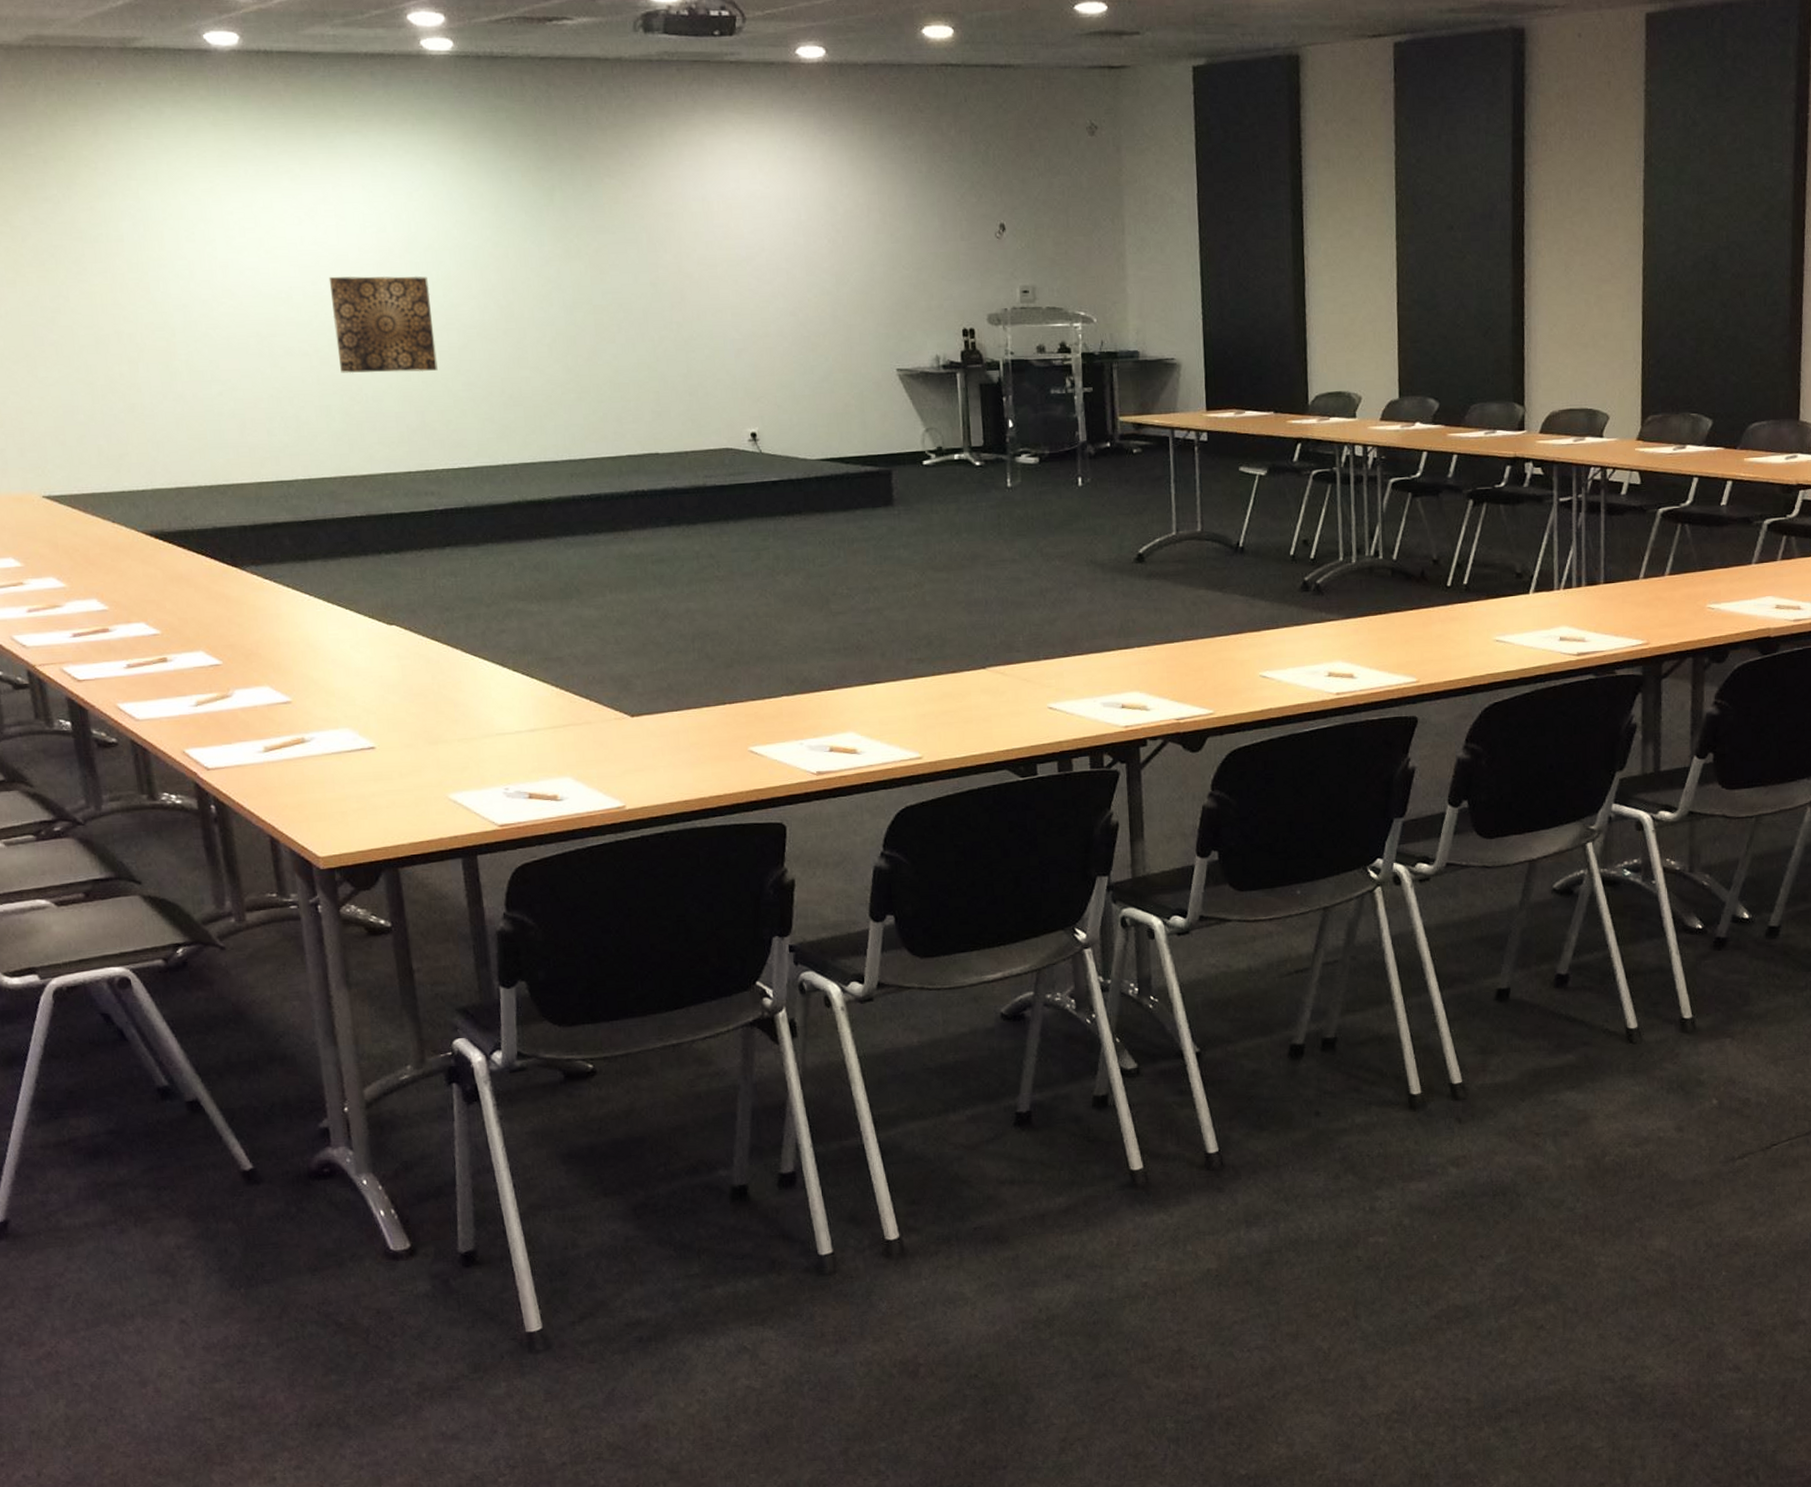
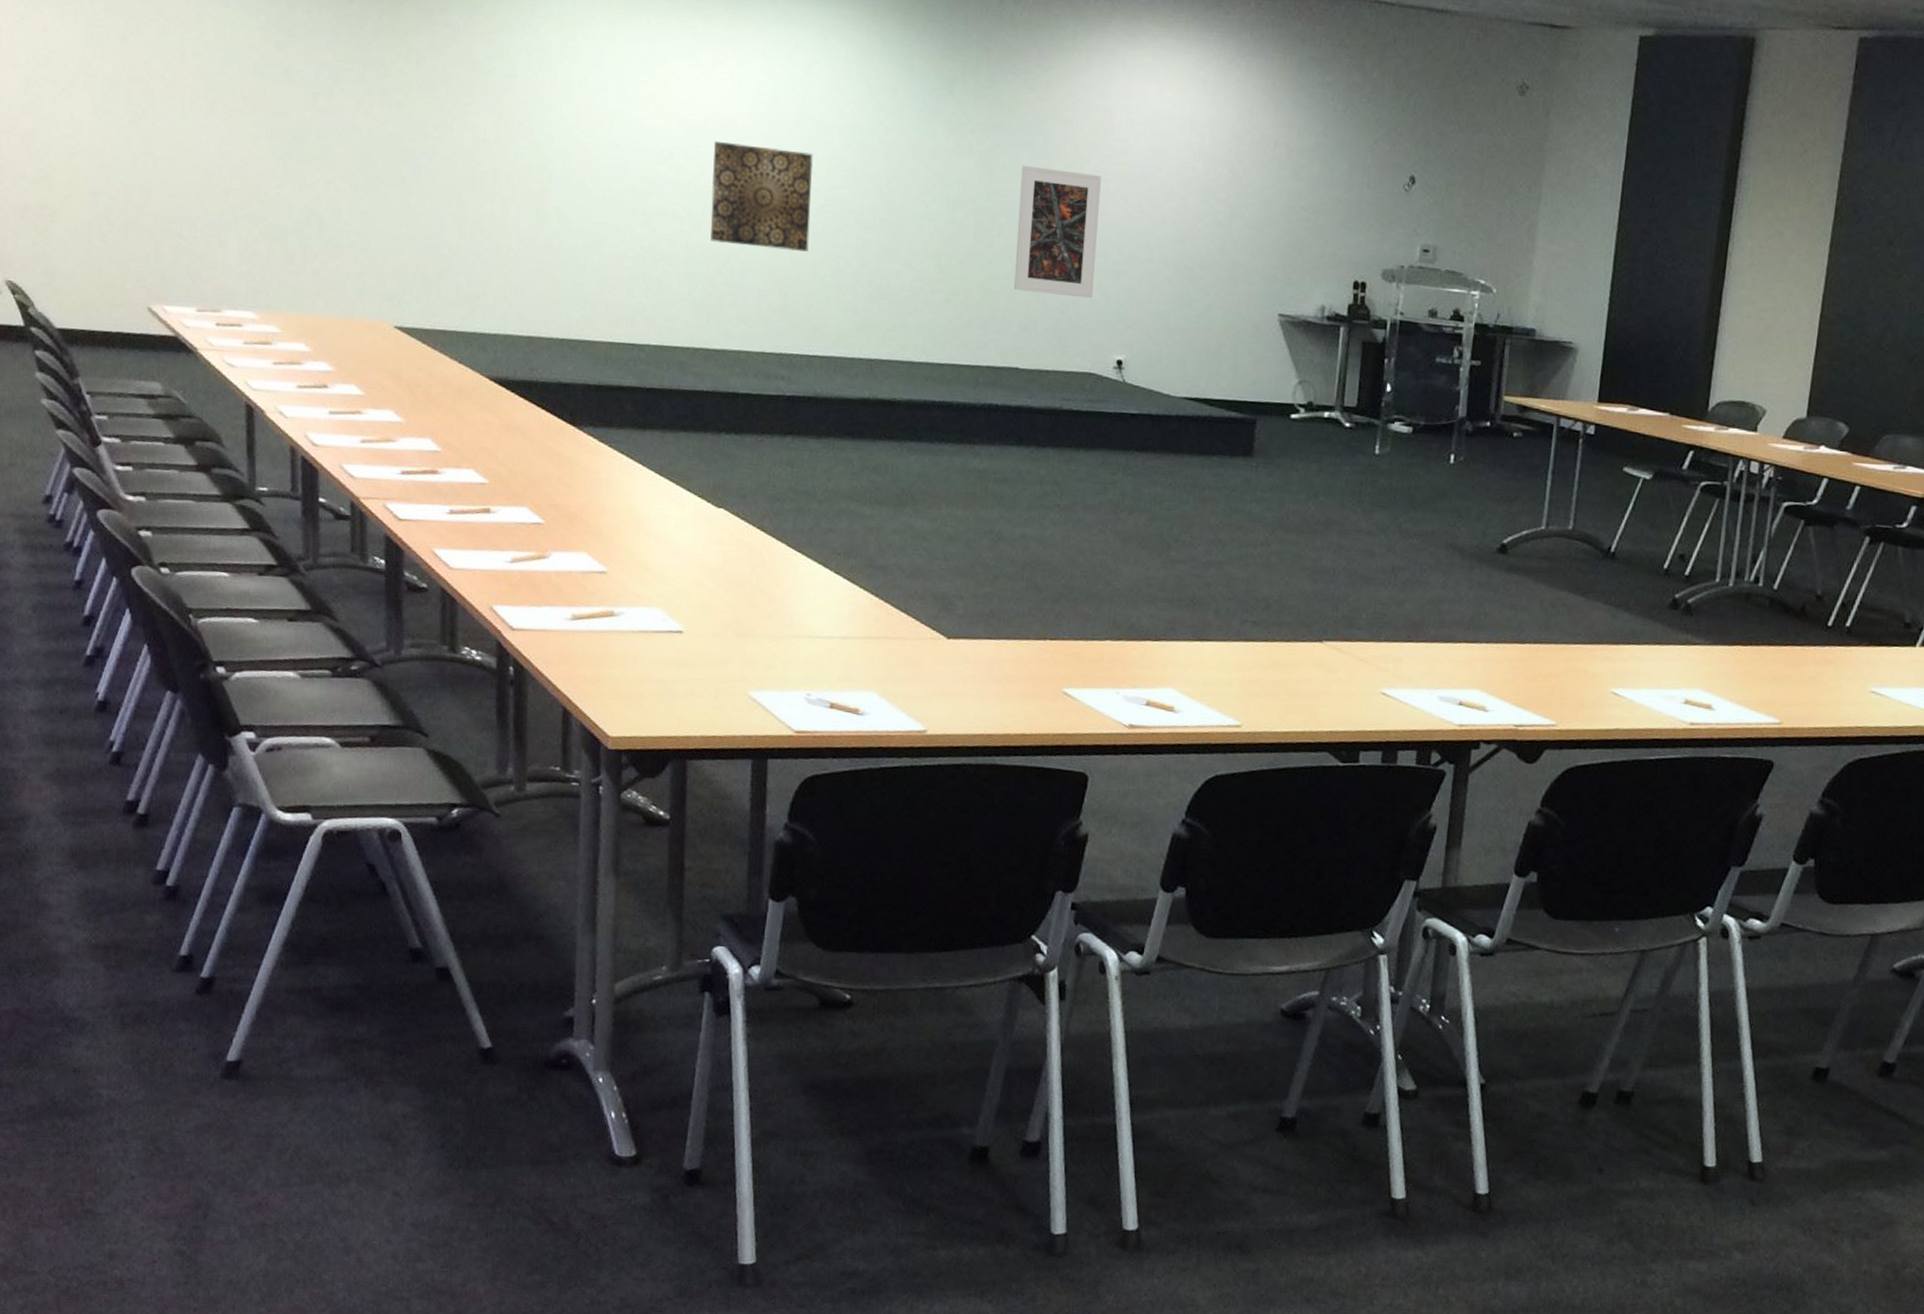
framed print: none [631,261,718,380] -> present [1013,165,1101,299]

